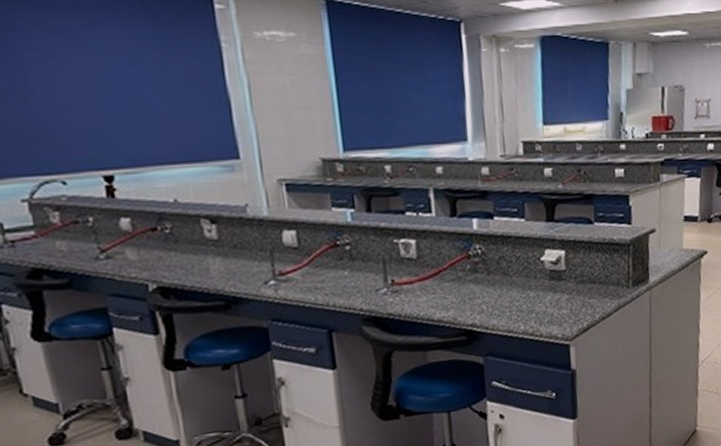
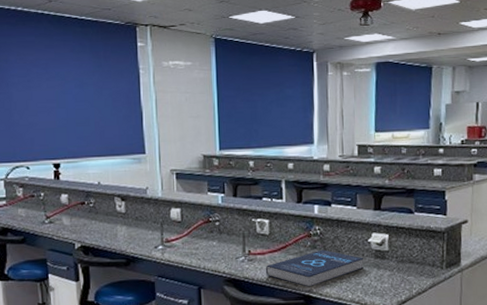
book: none [415,273,537,320] -> present [265,249,364,287]

